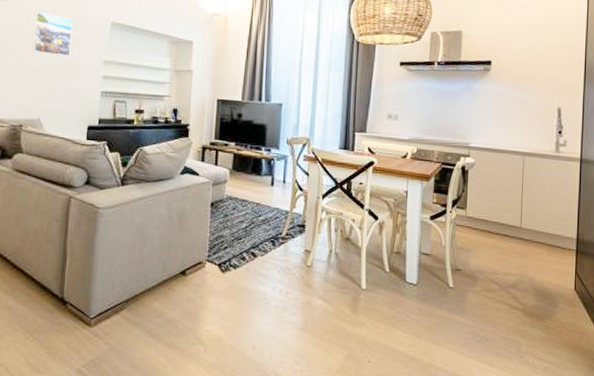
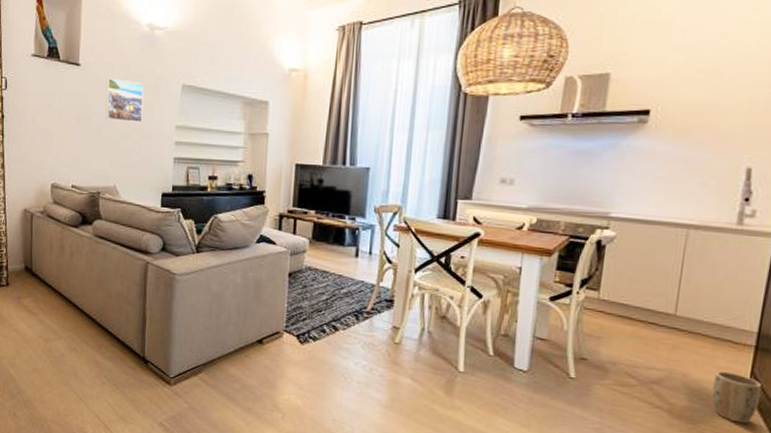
plant pot: none [551,272,584,316] -> present [712,371,763,424]

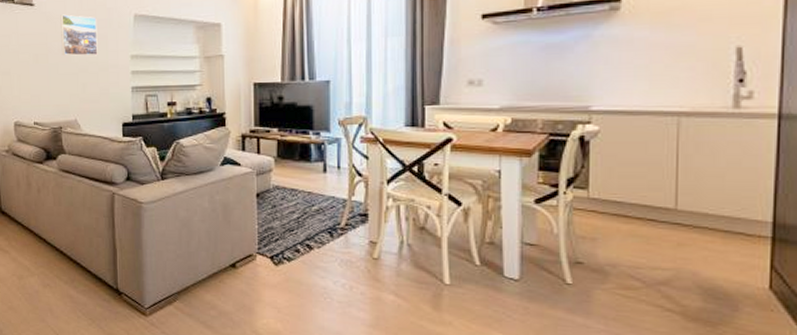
plant pot: present [712,371,763,424] -> none [729,266,786,323]

